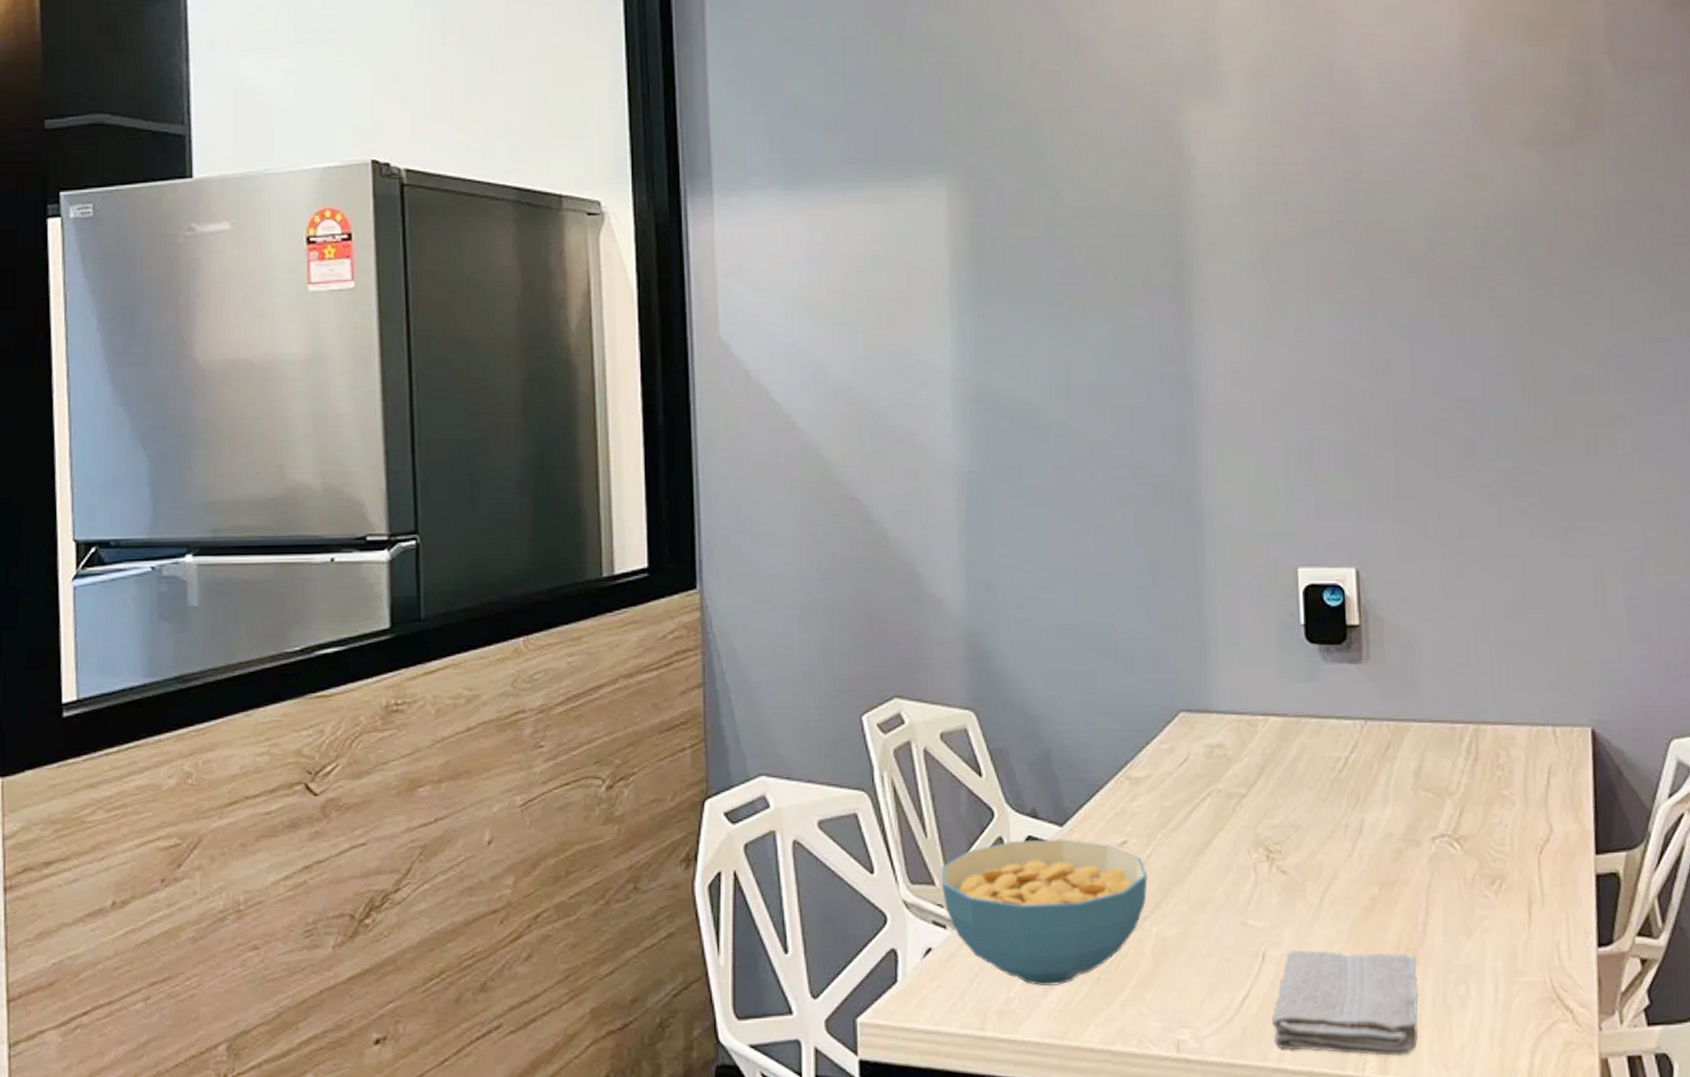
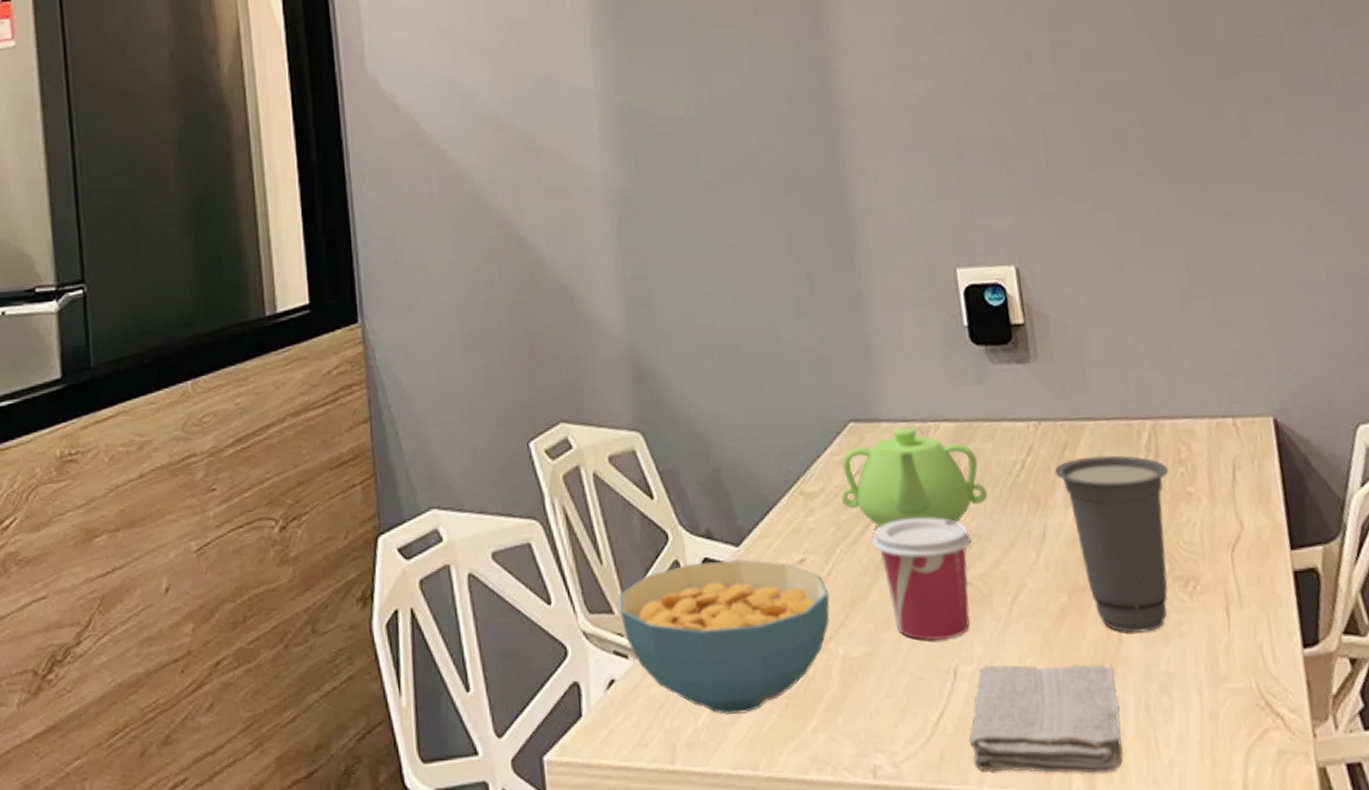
teapot: none [1166,720,1309,814] -> present [841,427,987,527]
cup: none [1193,807,1291,924] -> present [872,517,973,640]
cup: none [1376,756,1486,926] -> present [1054,455,1168,633]

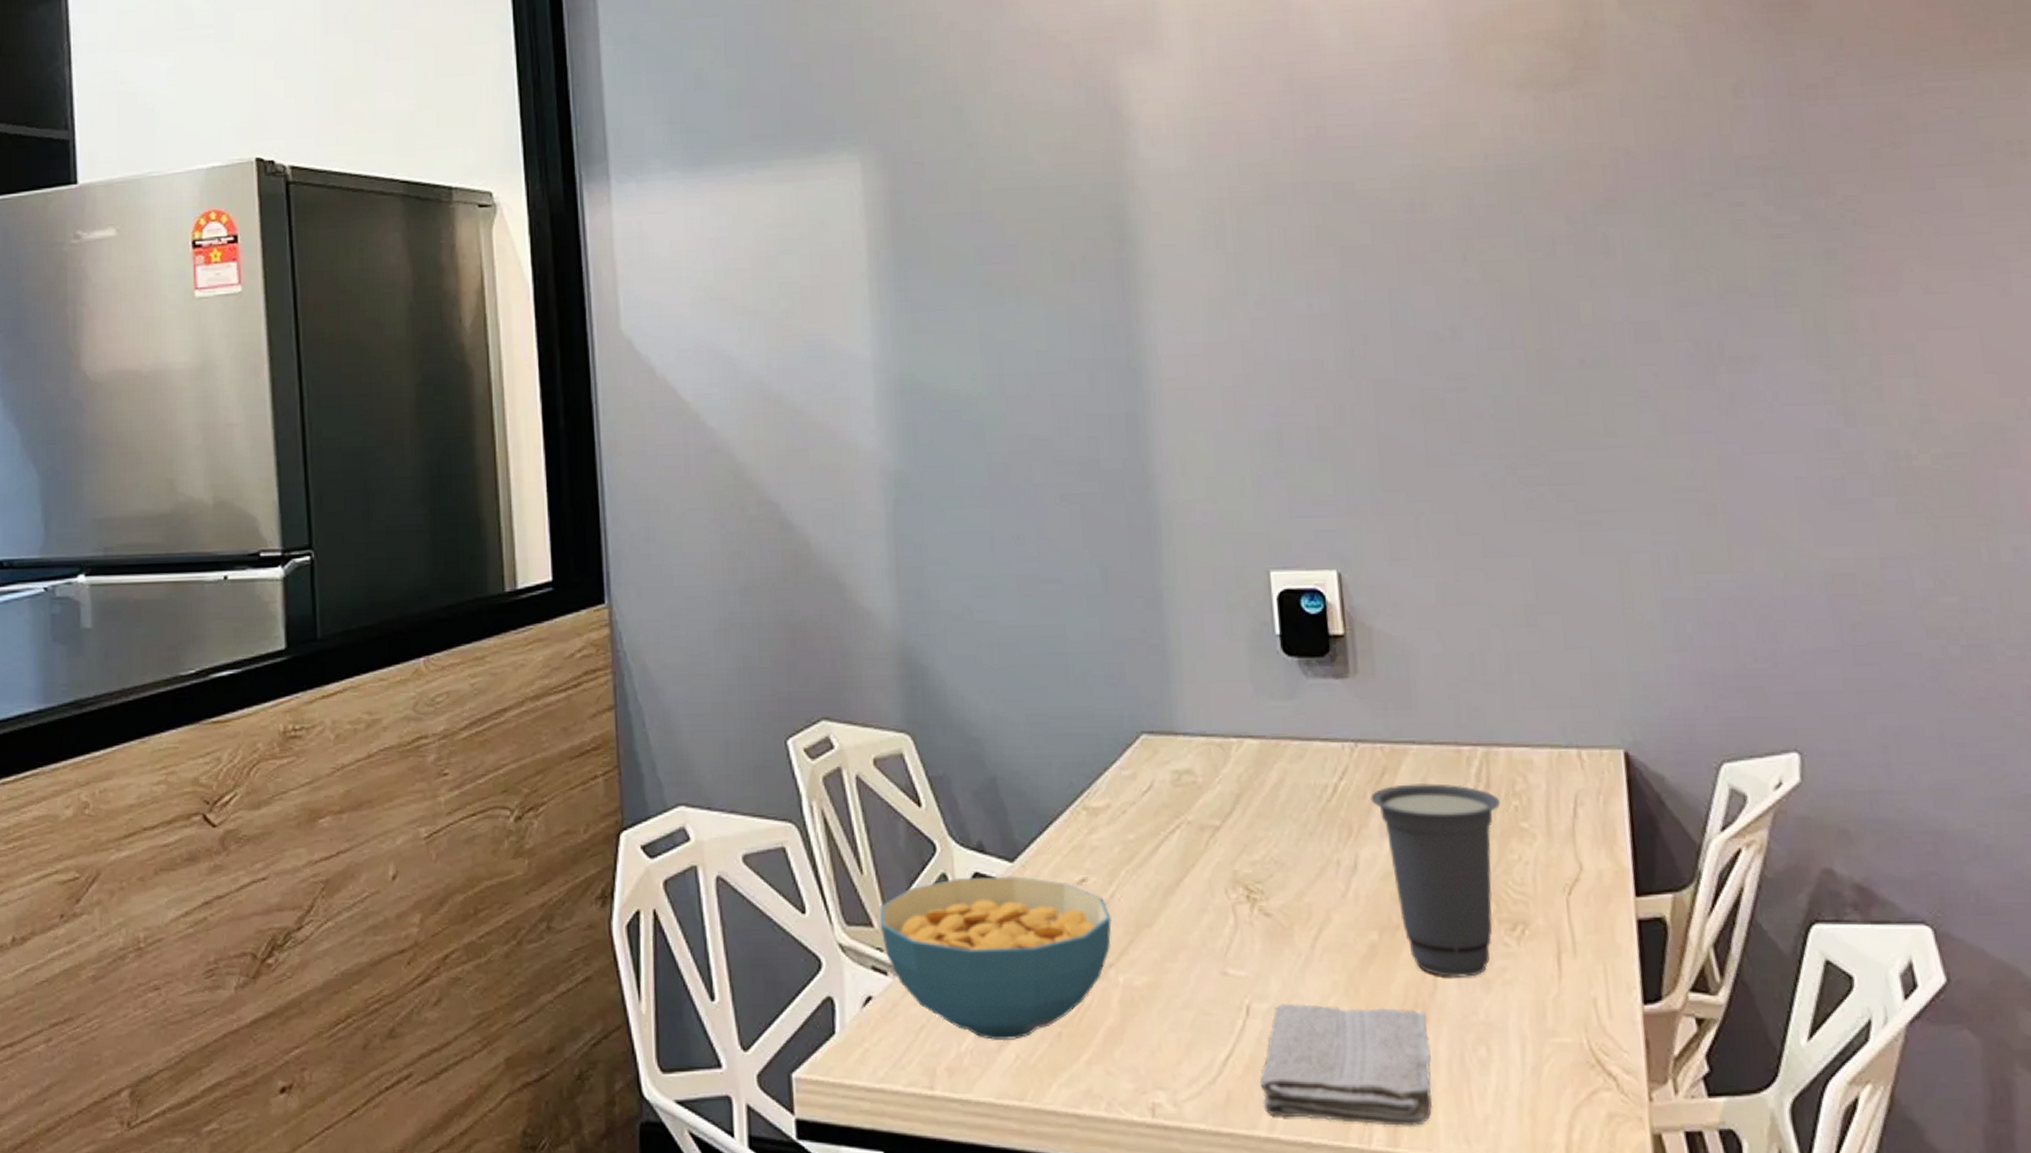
teapot: present [841,427,987,527] -> none [1129,742,1293,849]
cup: present [872,517,973,640] -> none [1161,841,1274,973]

